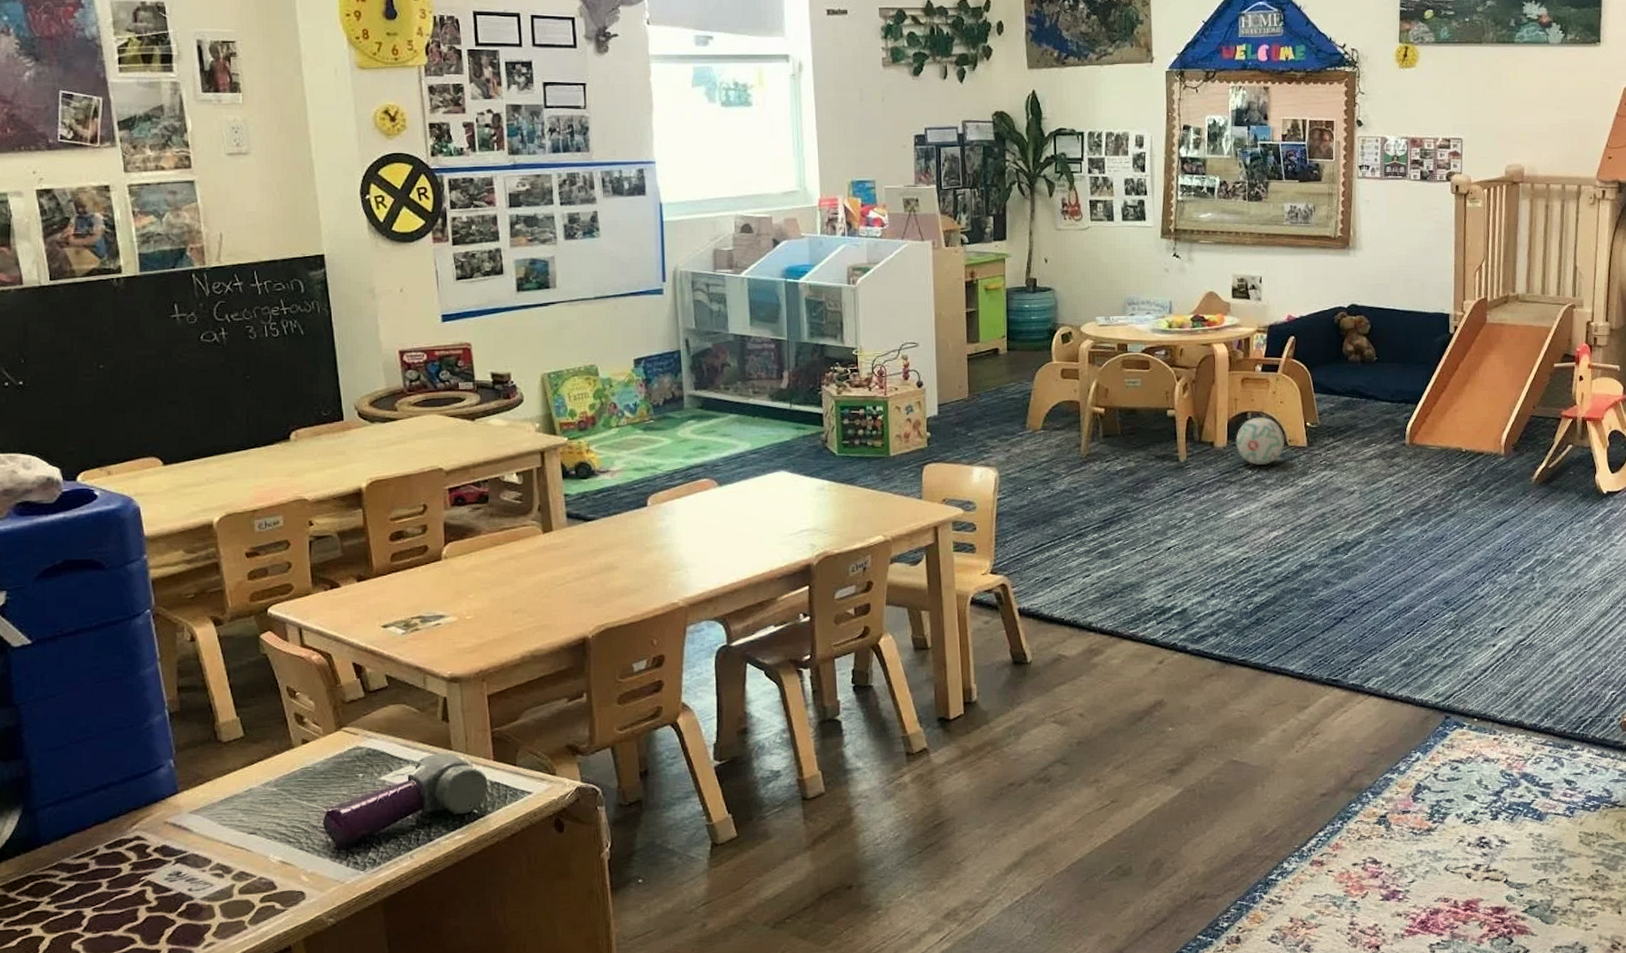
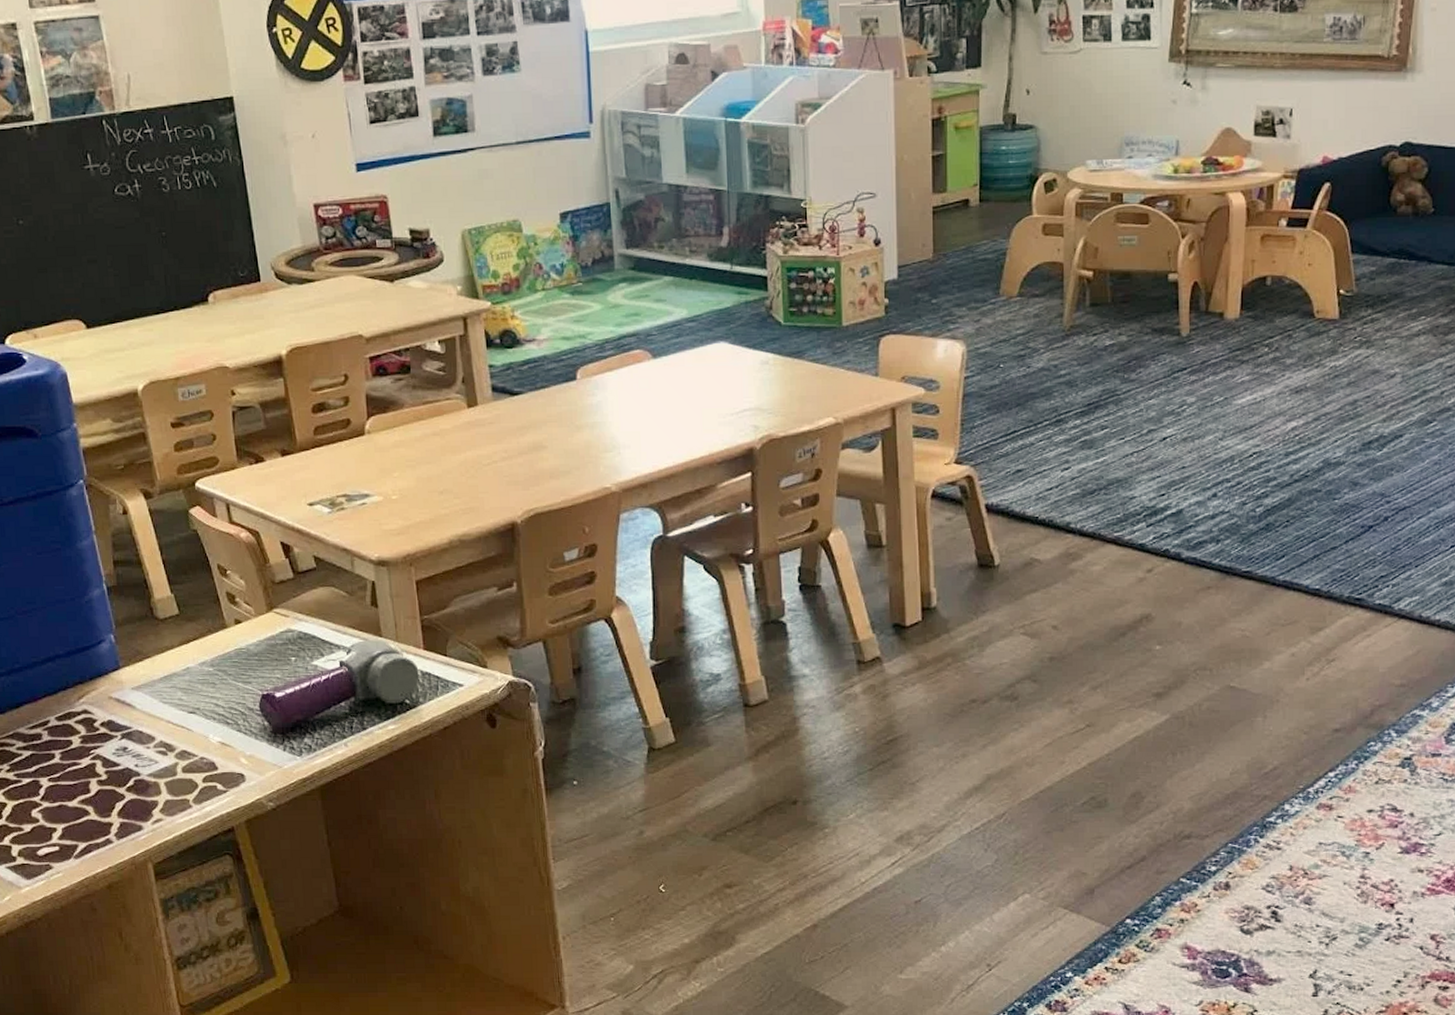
ball: present [1236,417,1285,465] -> none [1250,282,1312,341]

